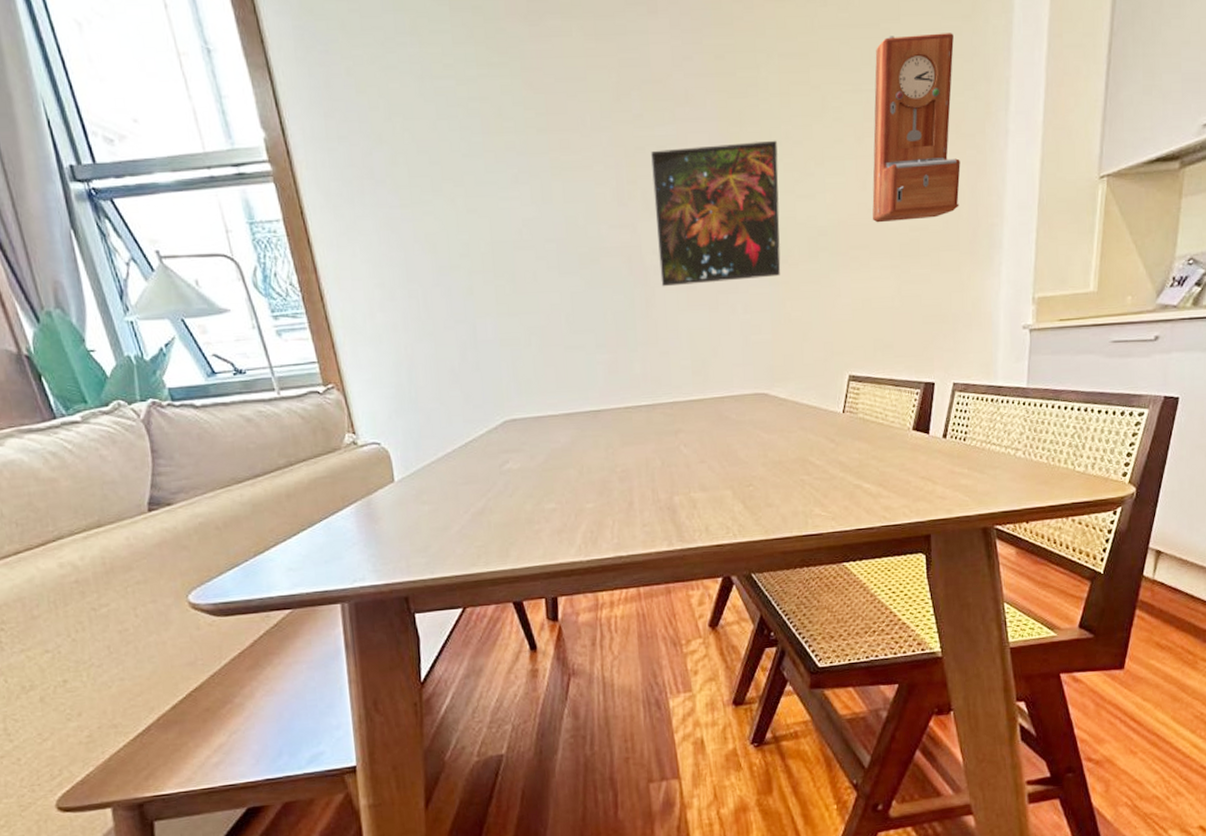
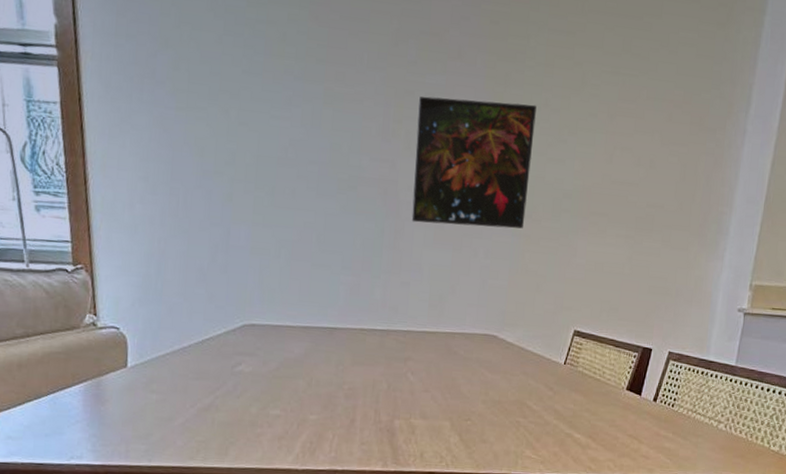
time clock: present [872,33,961,223] -> none [615,29,708,199]

